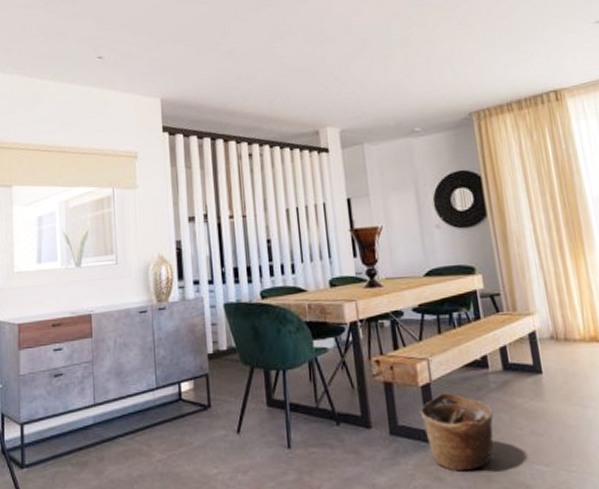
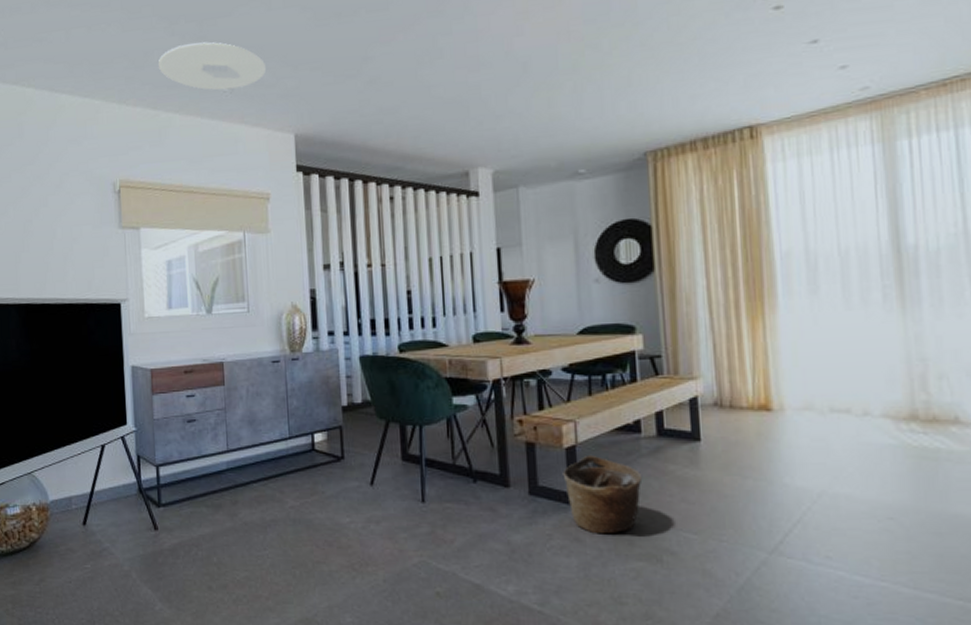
ceiling light: none [35,18,135,61] -> present [159,42,267,91]

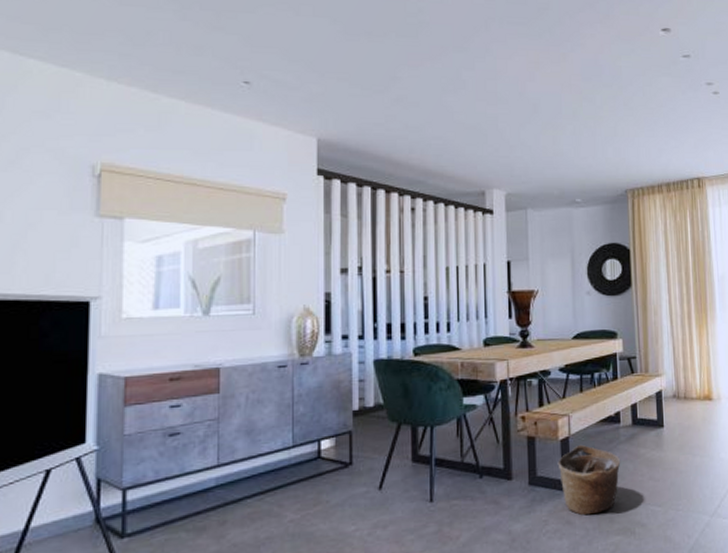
ceiling light: present [159,42,267,91] -> none [164,31,291,85]

